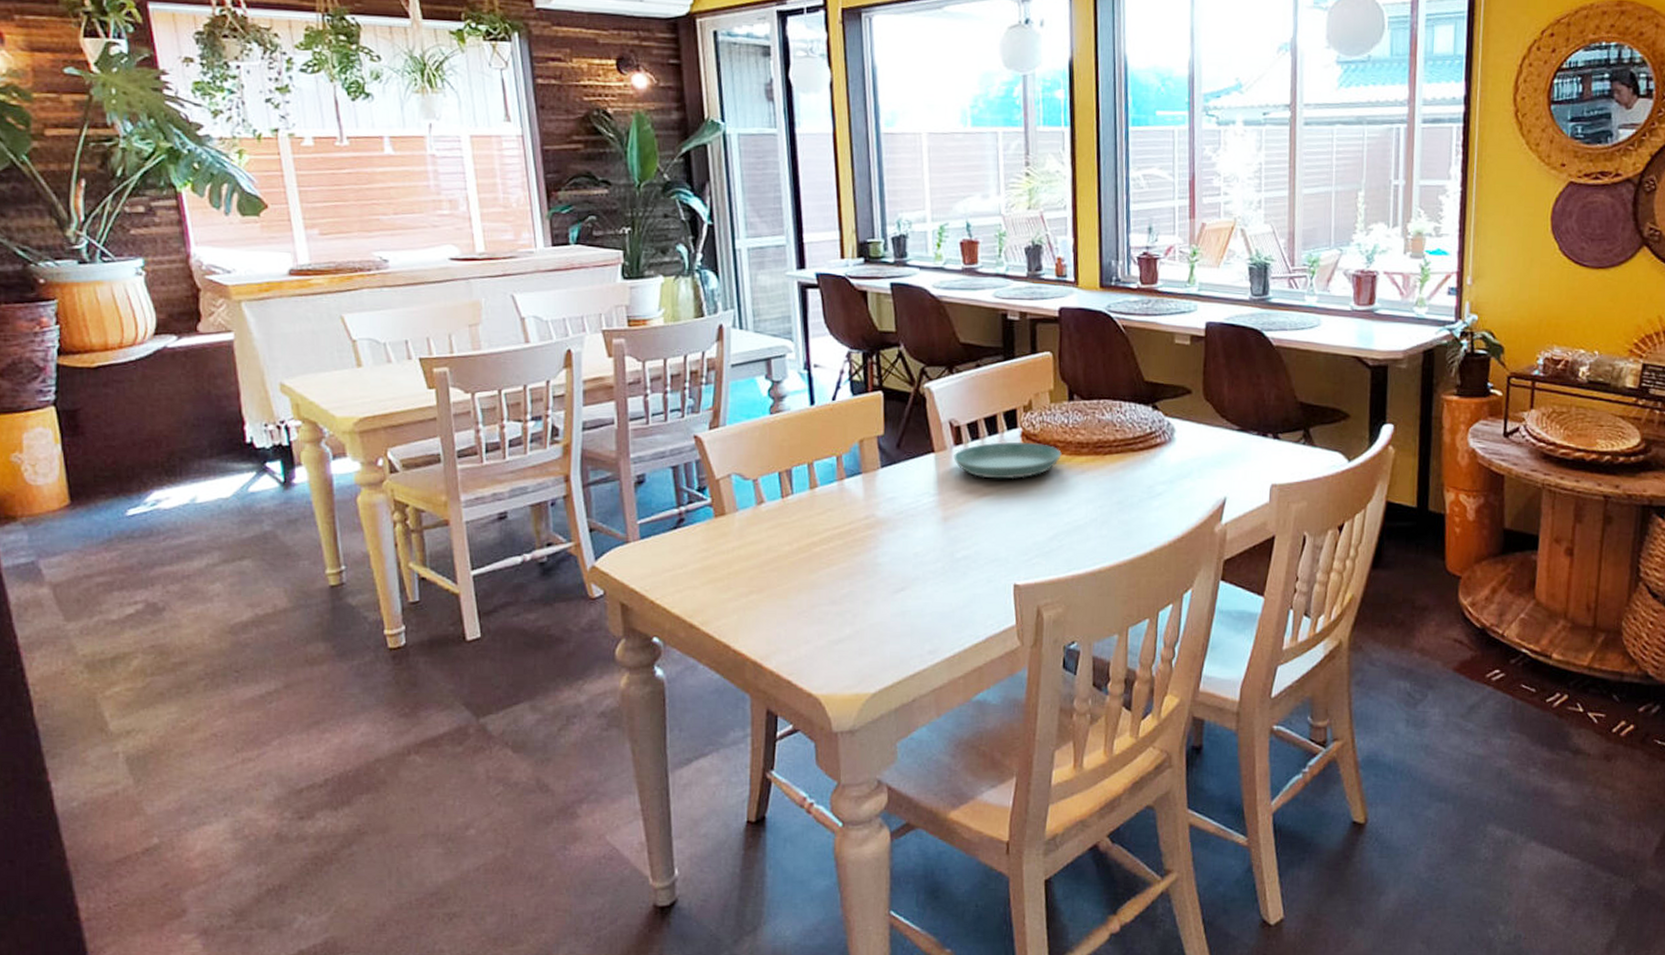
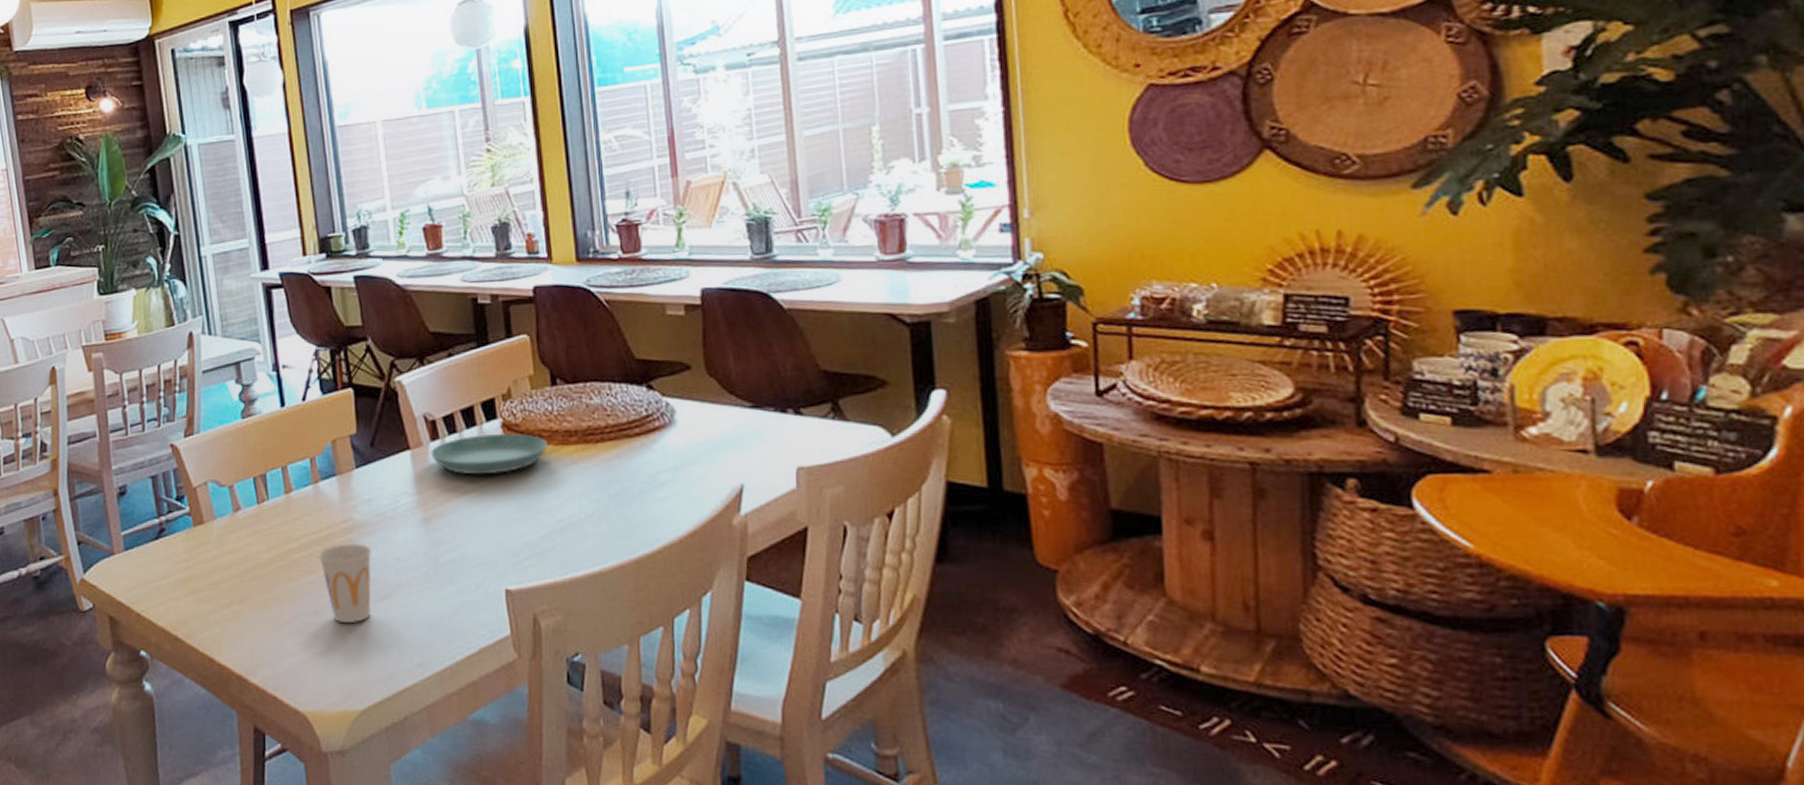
cup: none [840,538,892,612] -> present [319,543,372,622]

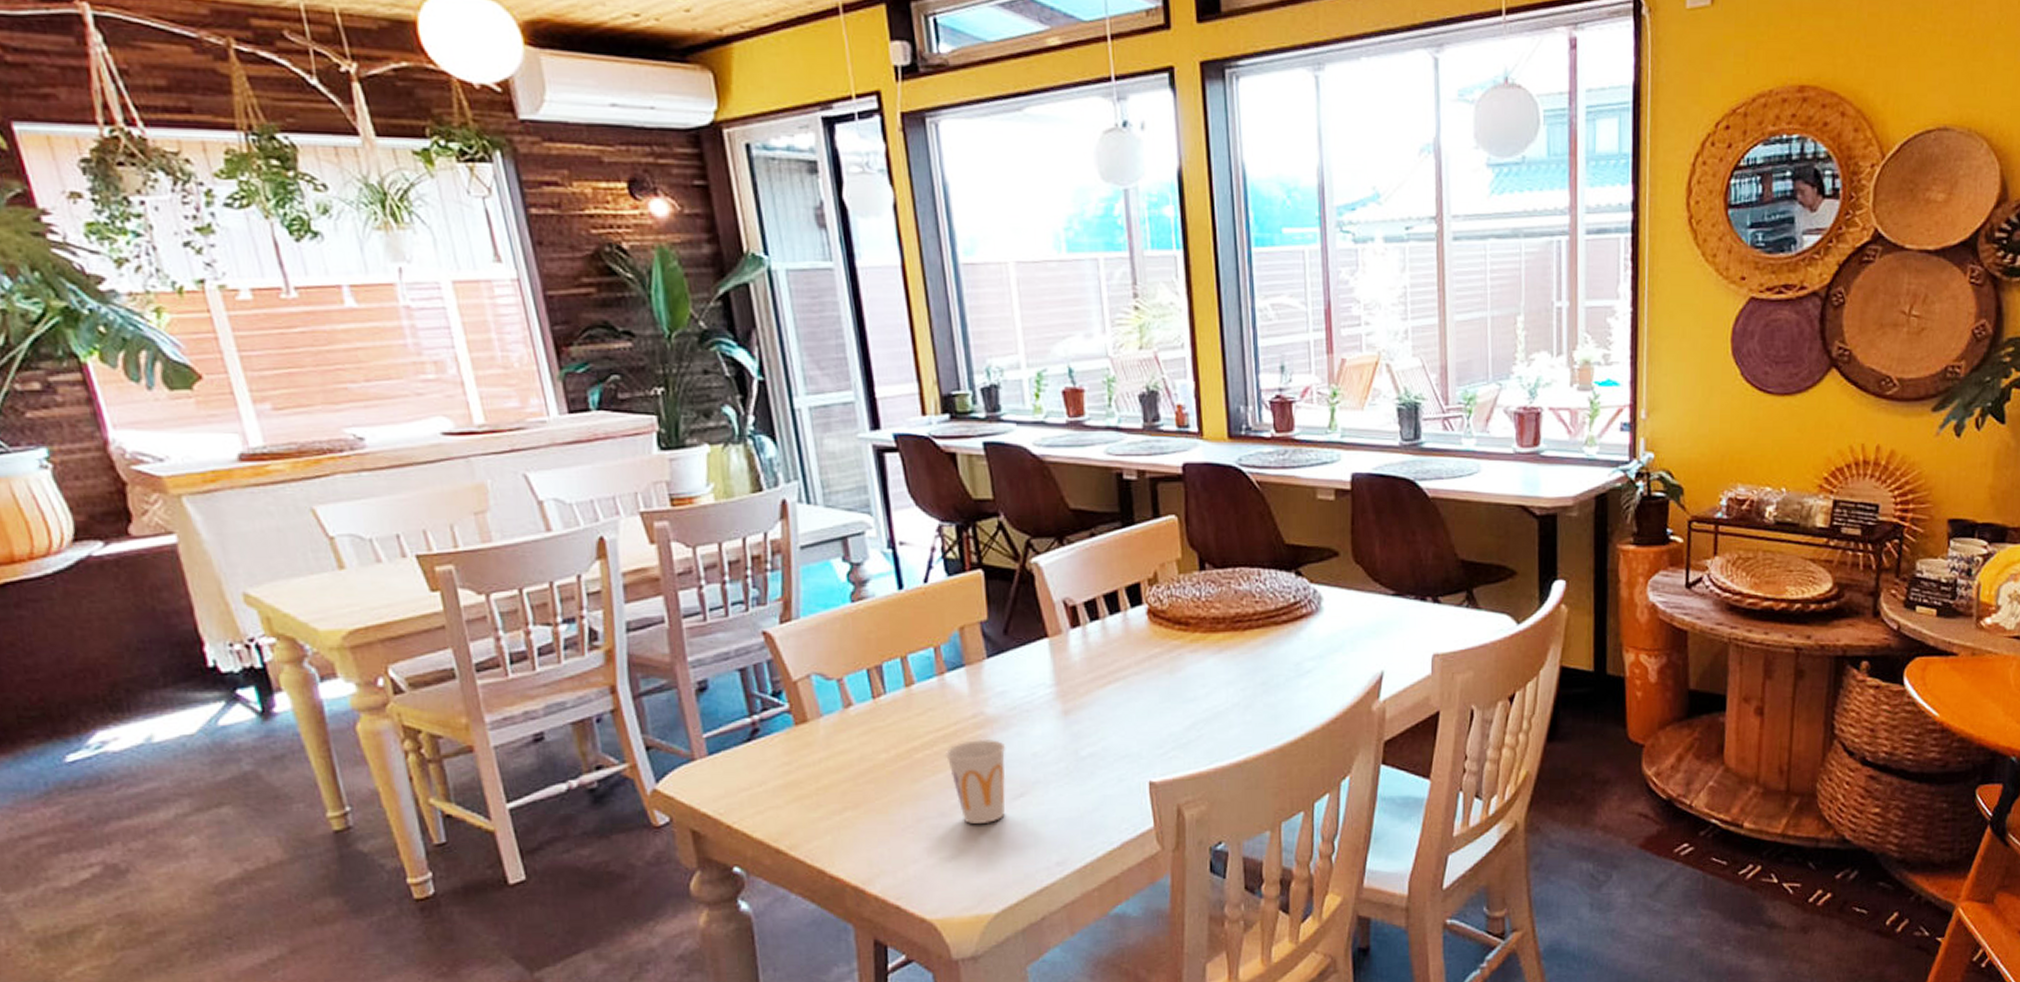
saucer: present [431,433,548,475] -> none [1071,619,1195,664]

